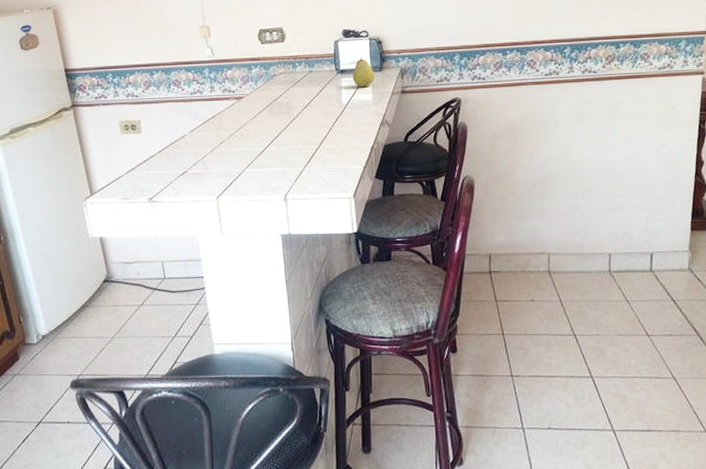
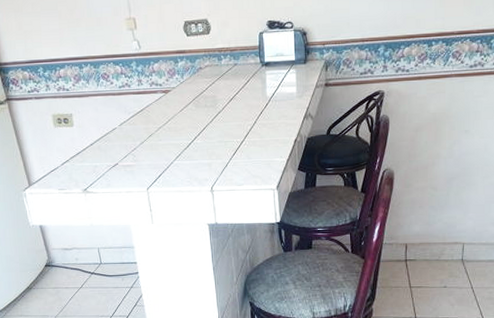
fruit: present [352,57,374,88] -> none [277,49,299,81]

